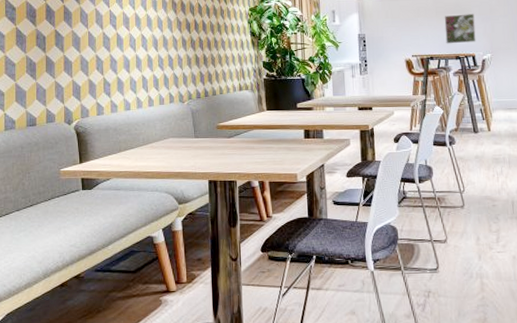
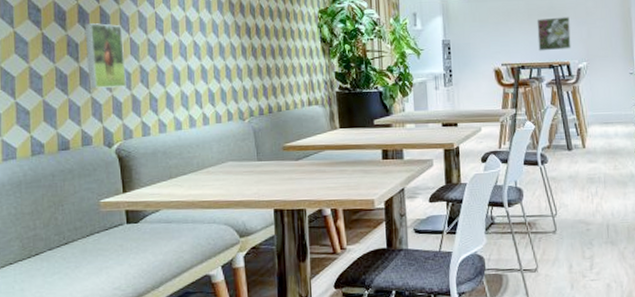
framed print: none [51,20,84,75] -> present [84,23,126,89]

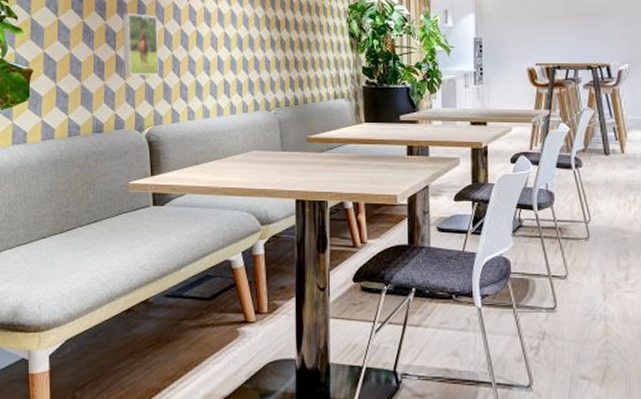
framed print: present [537,17,571,51] -> none [575,17,612,52]

